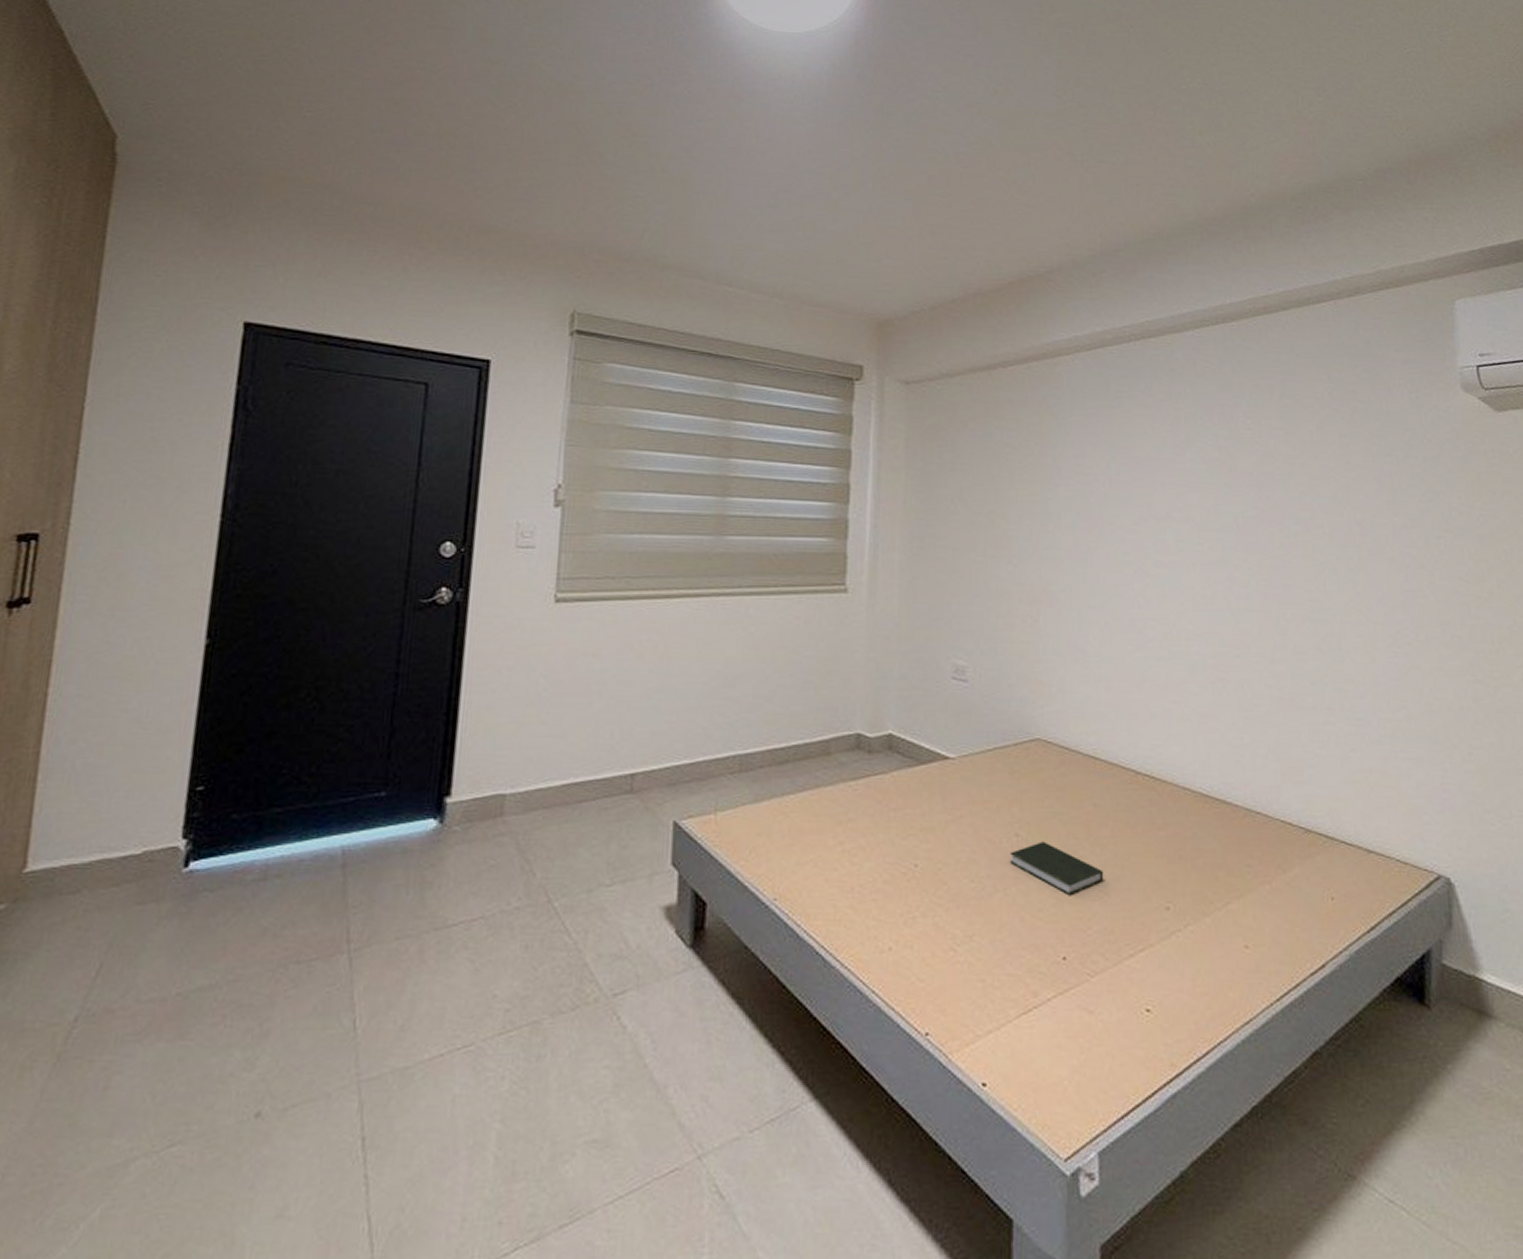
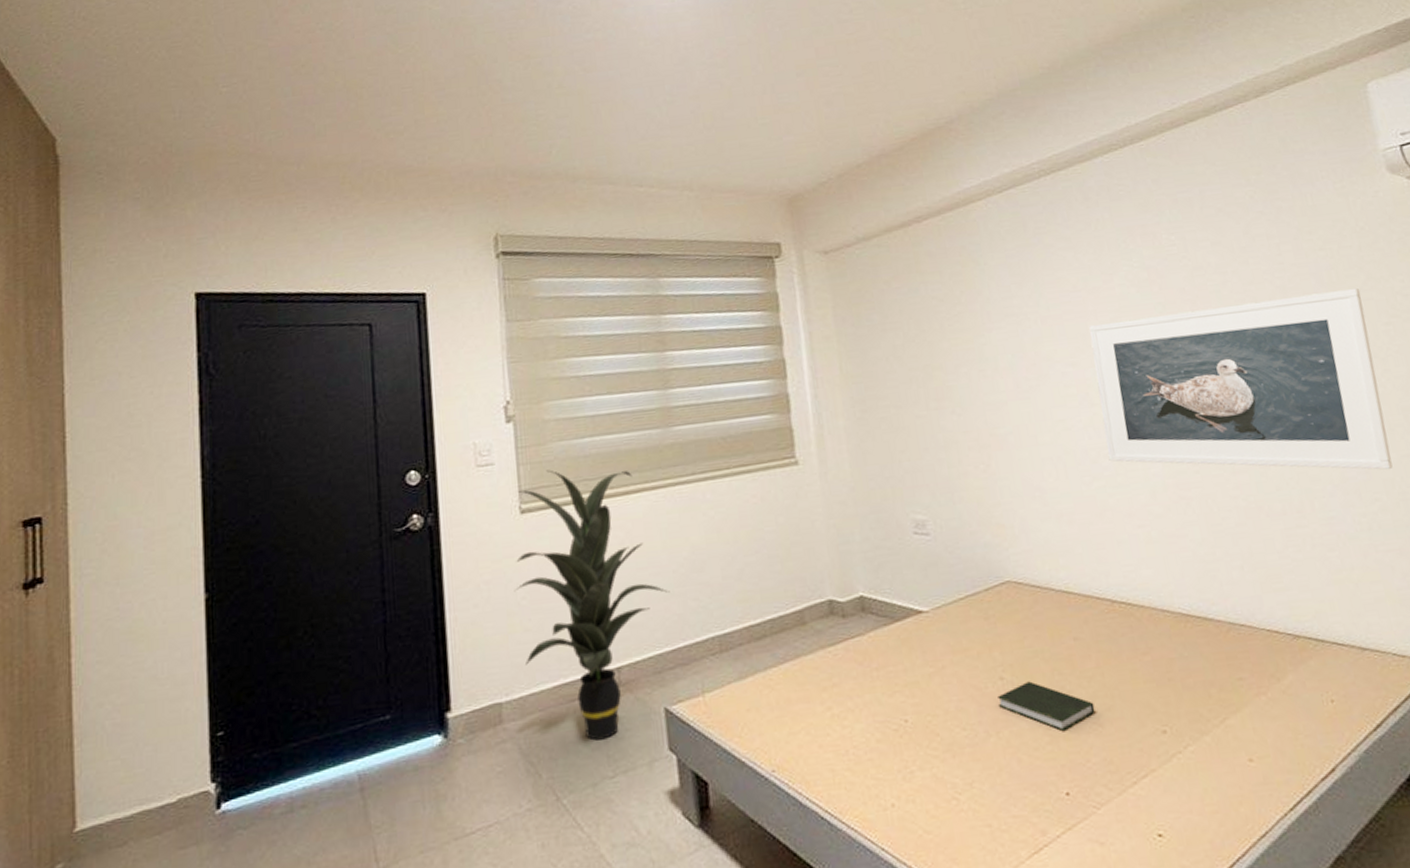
indoor plant: none [536,561,697,846] -> present [514,469,670,741]
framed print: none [1154,495,1424,679] -> present [1089,287,1393,470]

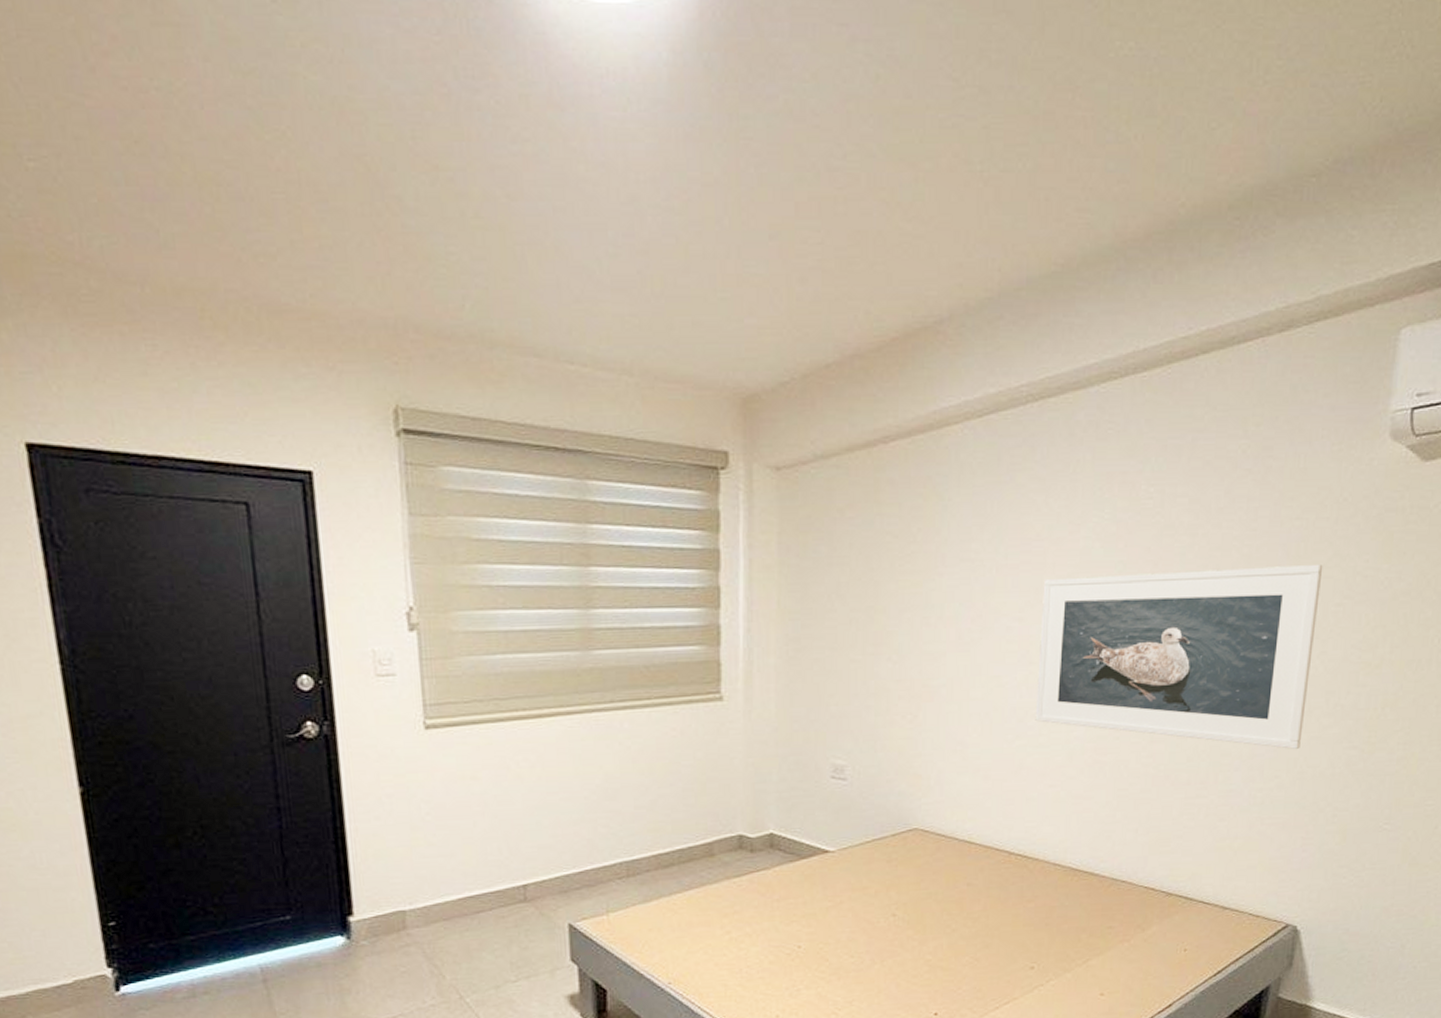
indoor plant: present [514,469,670,741] -> none [418,685,580,949]
book: present [998,681,1096,732] -> none [888,919,974,964]

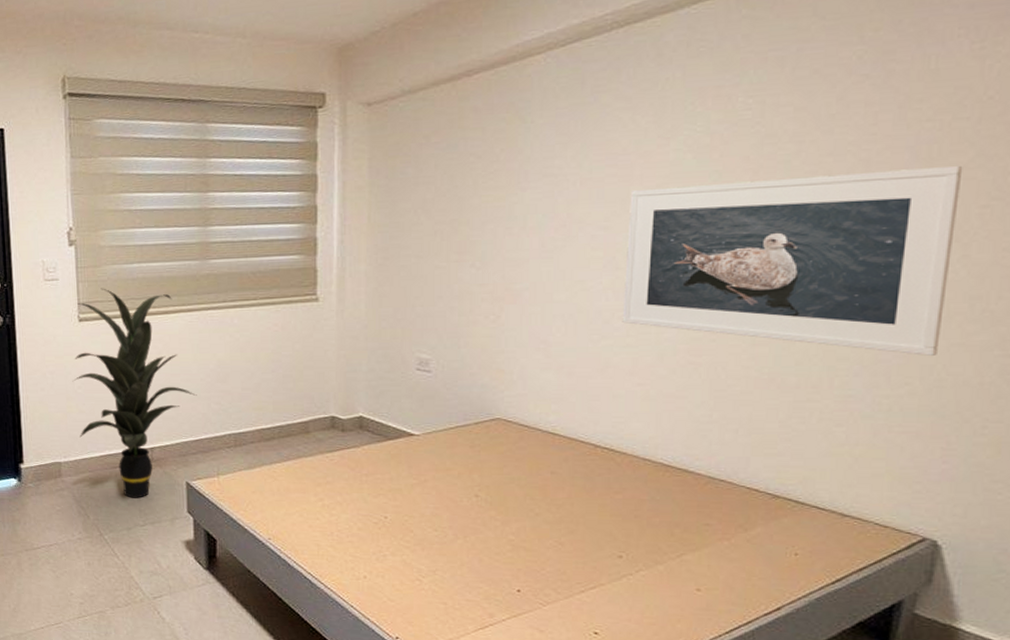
indoor plant: none [418,685,580,949] -> present [72,288,197,498]

